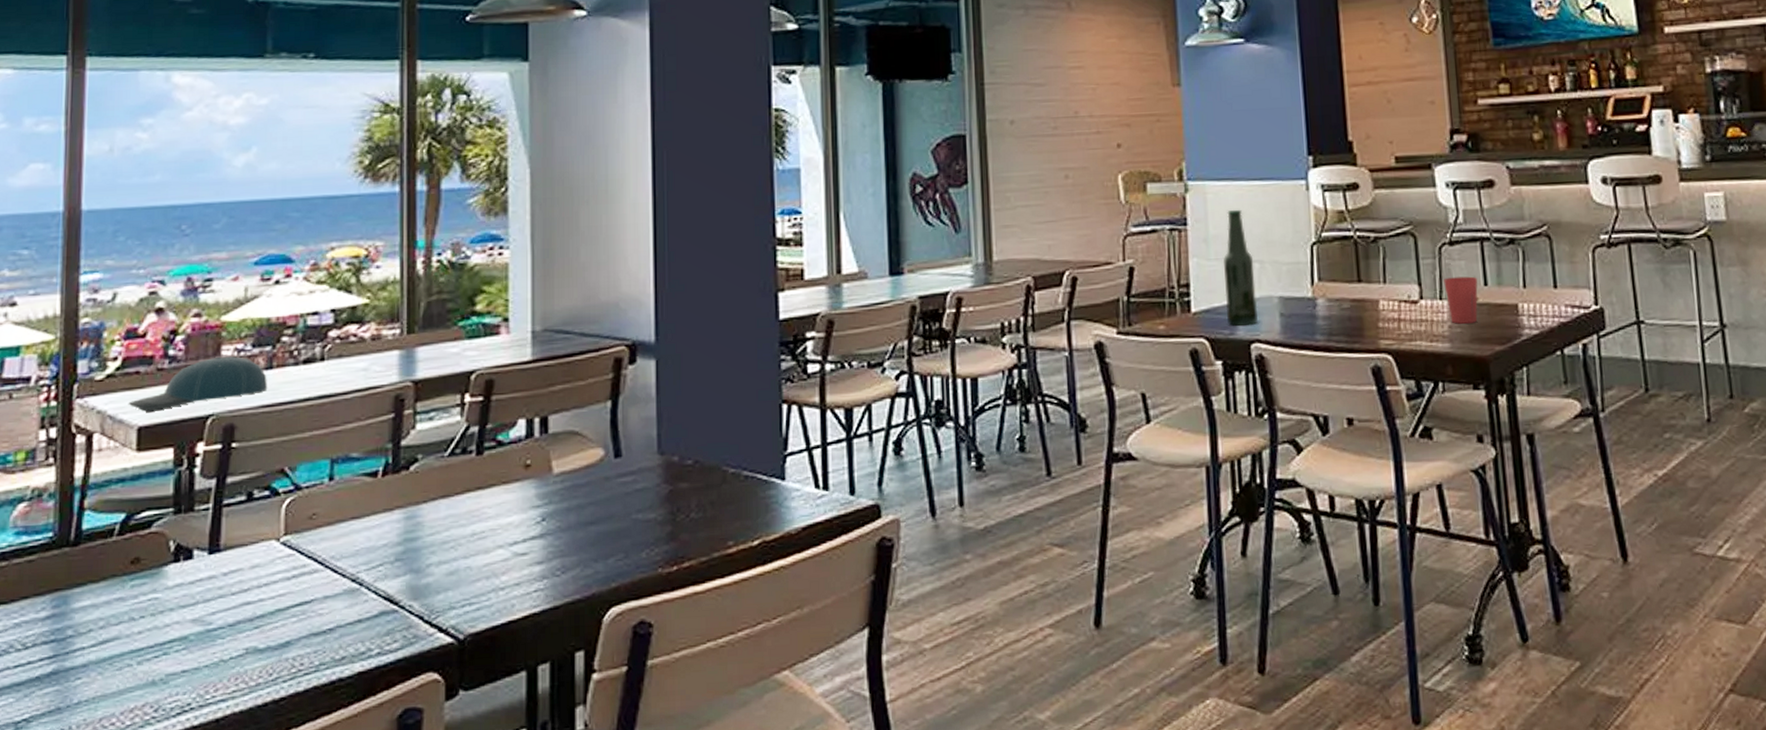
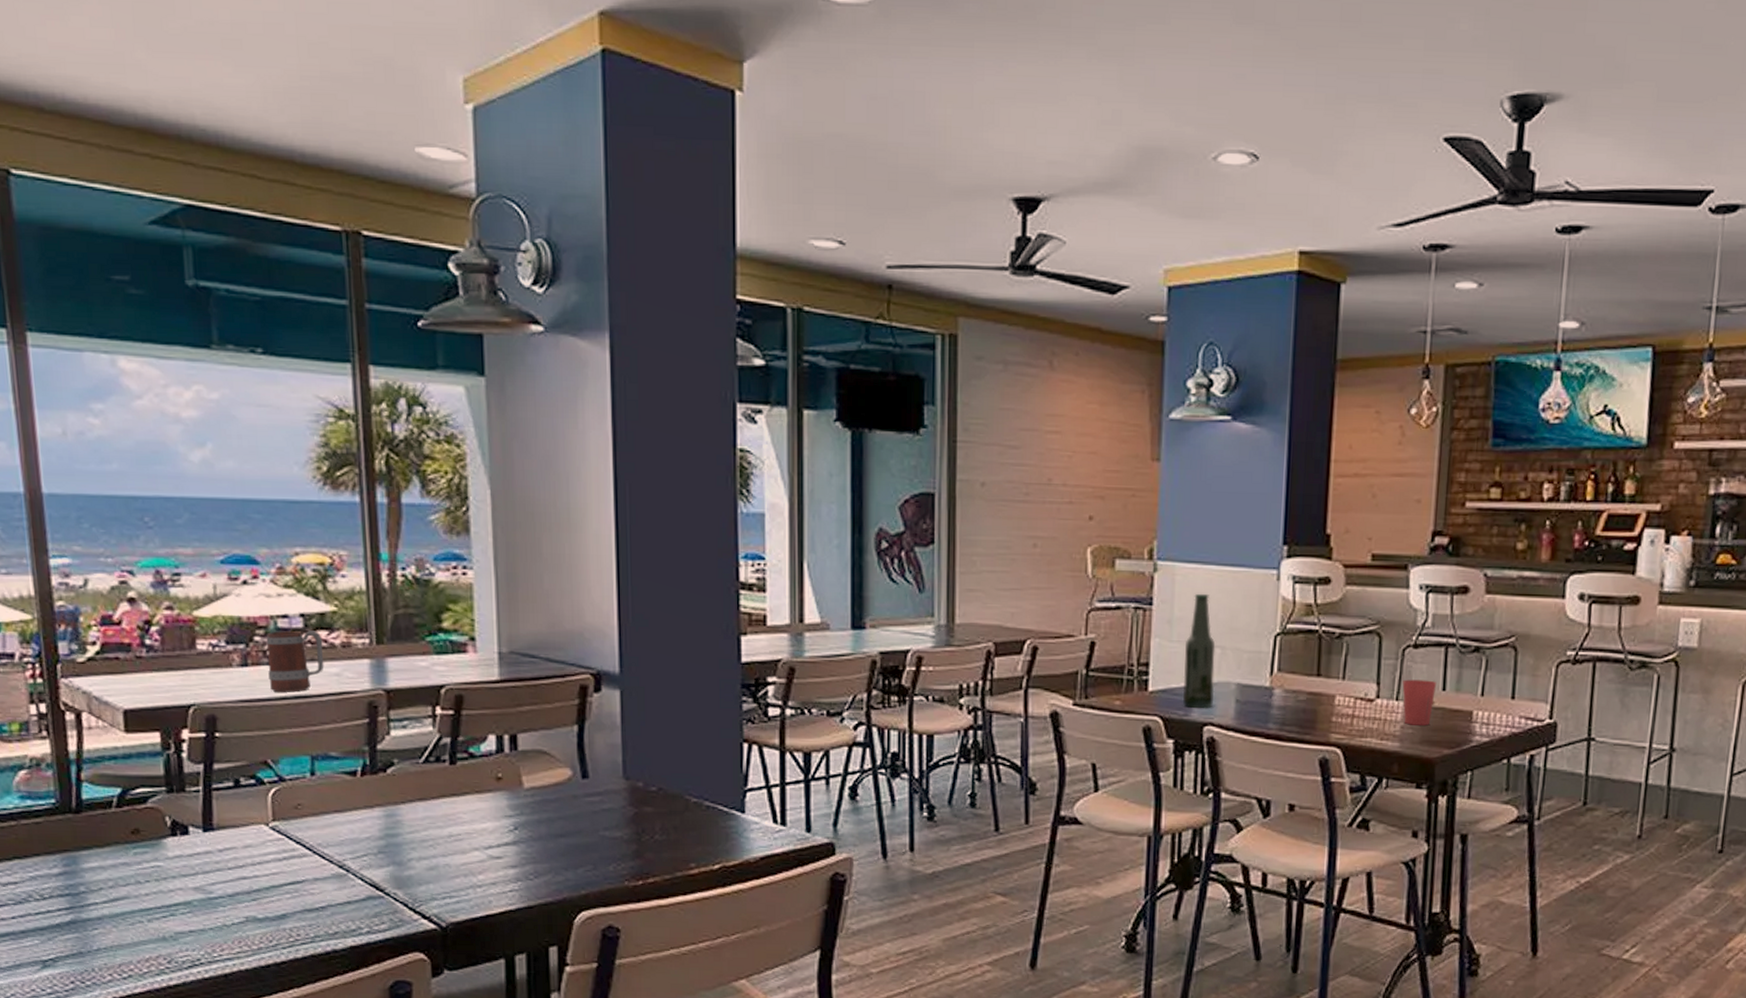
baseball cap: present [128,356,268,412] -> none [111,650,245,697]
beer mug: none [293,325,352,394] -> present [266,631,324,692]

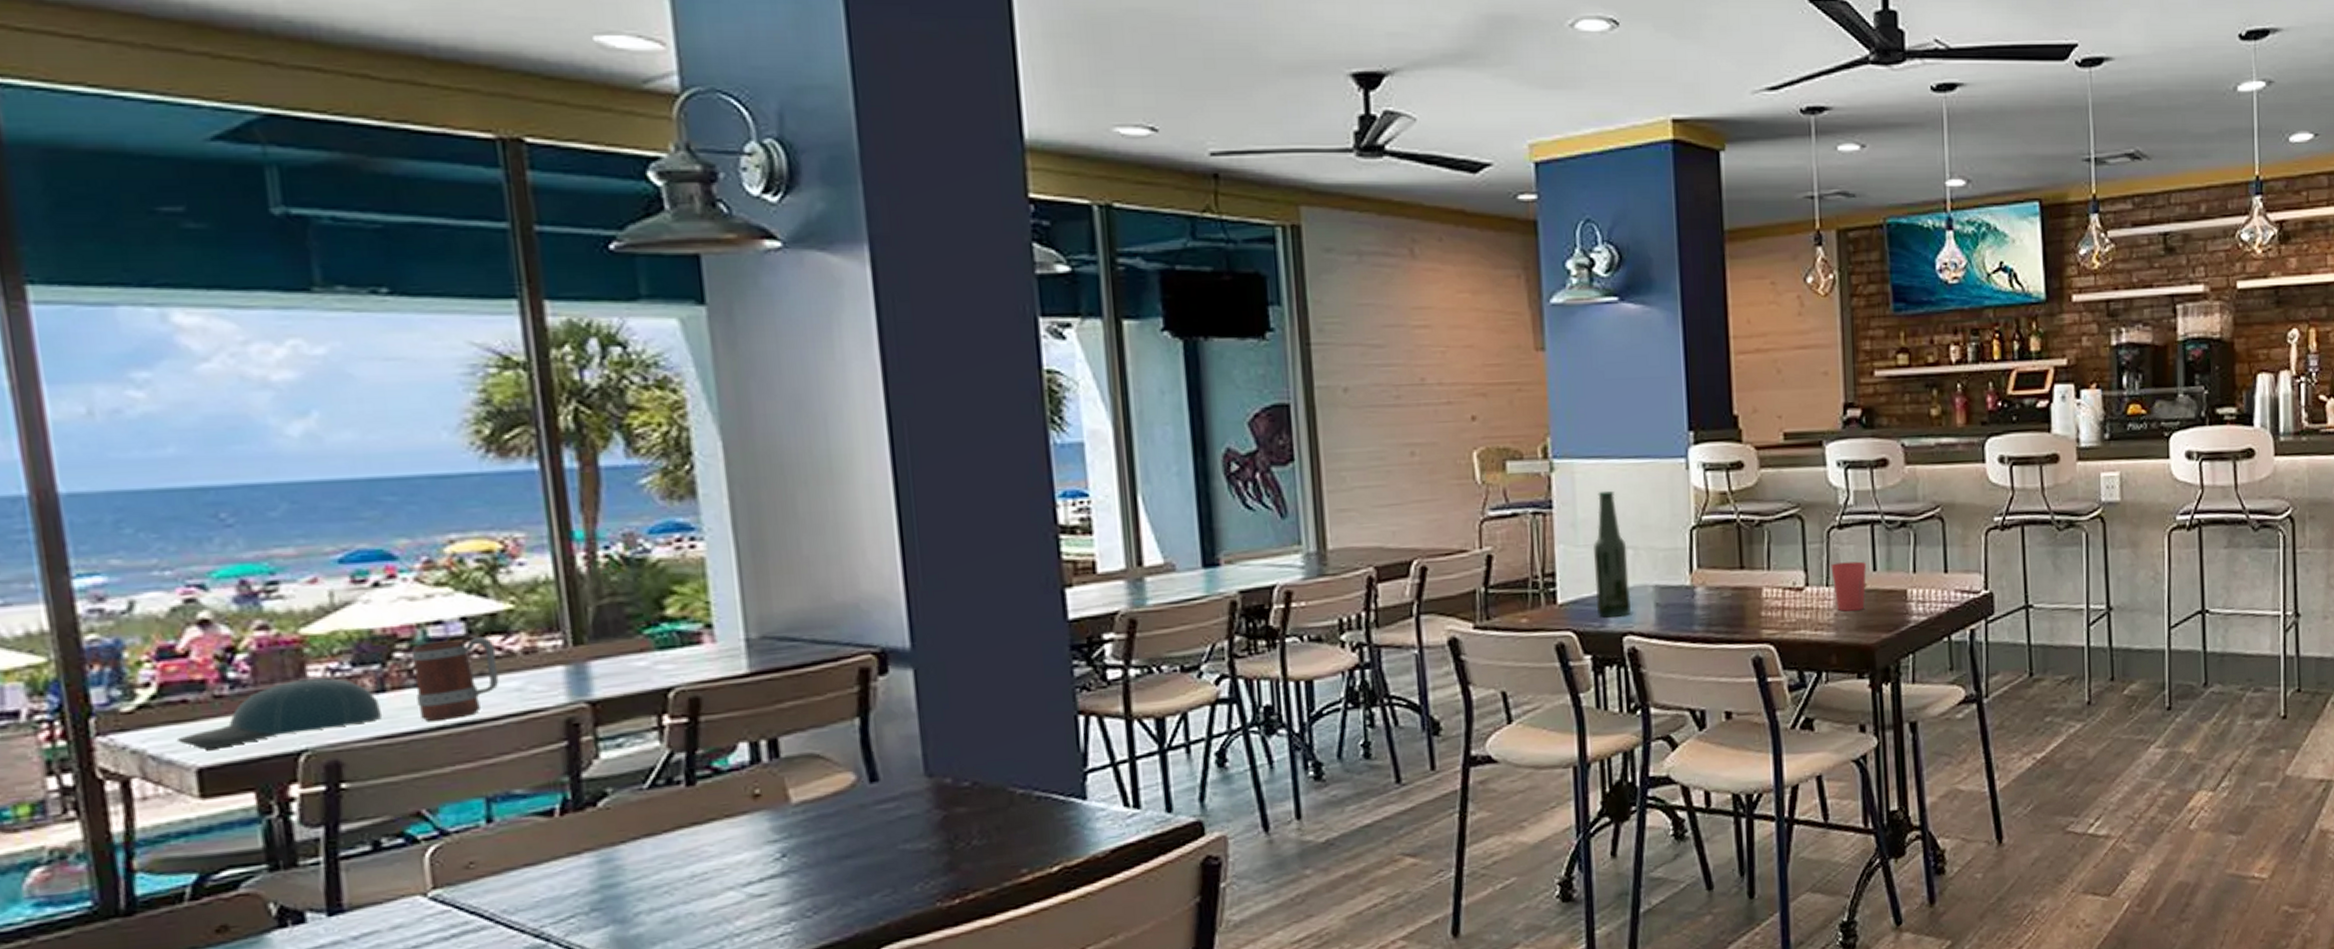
baseball cap: none [111,650,245,697] -> present [176,677,383,750]

